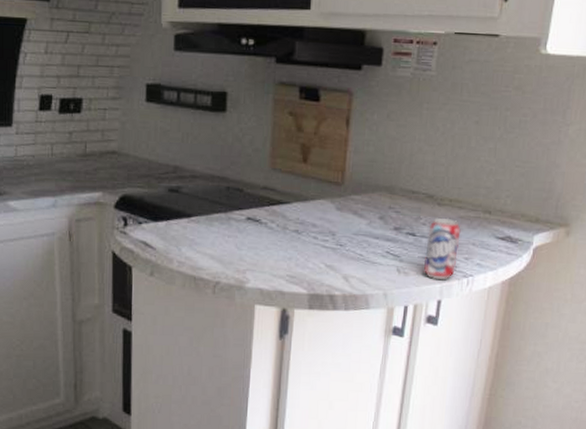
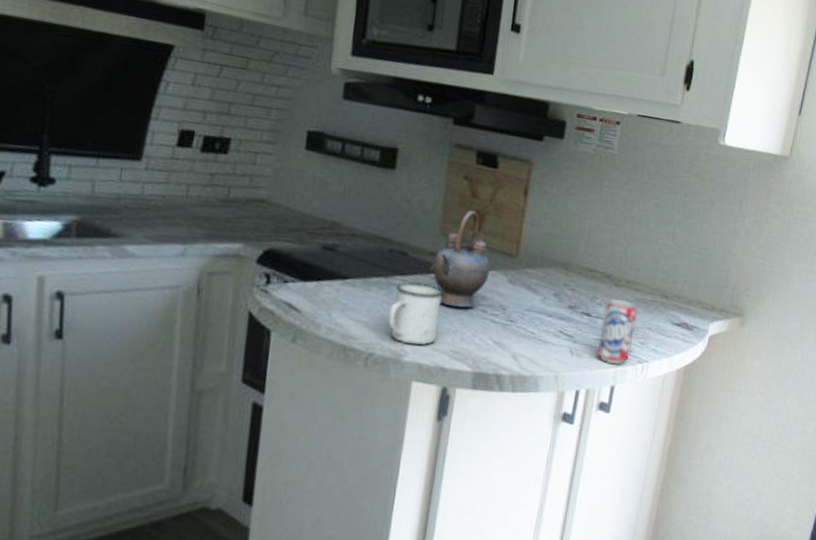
mug: none [230,216,276,272] -> present [388,283,443,346]
teapot: none [263,144,318,236] -> present [430,210,491,308]

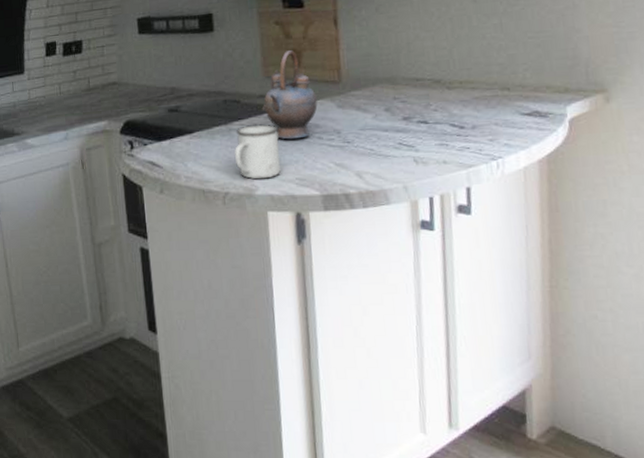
beverage can: present [598,298,637,364] -> none [441,100,481,167]

